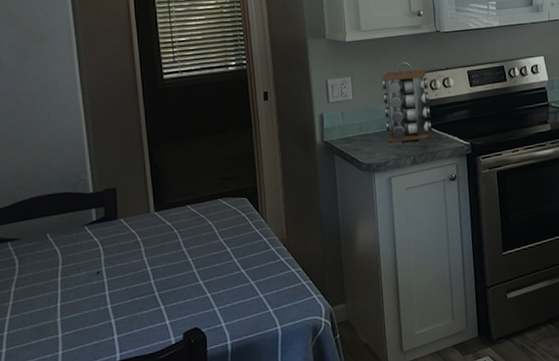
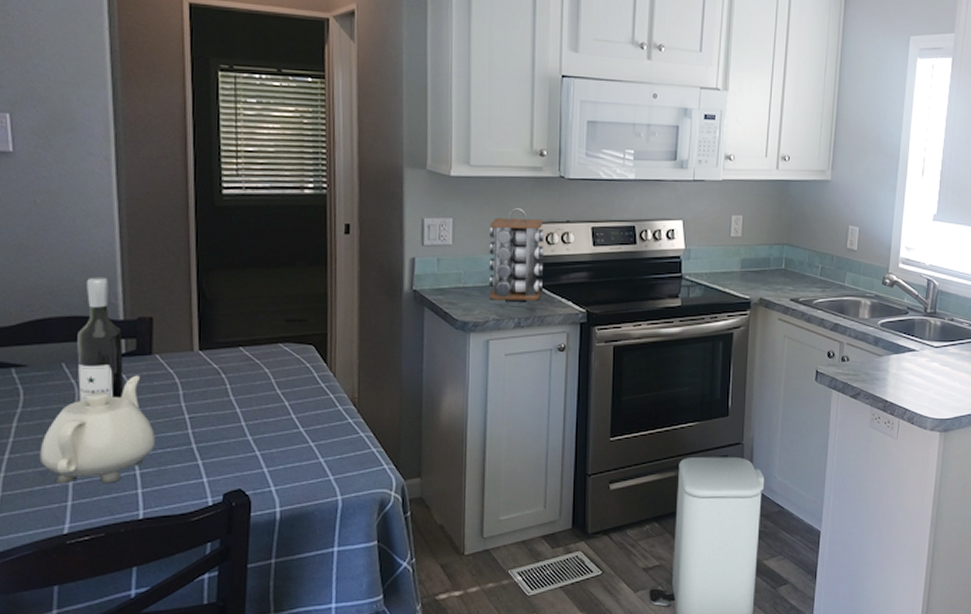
teapot: none [34,237,126,337] -> present [39,375,156,484]
bottle: none [57,158,98,265] -> present [77,277,125,402]

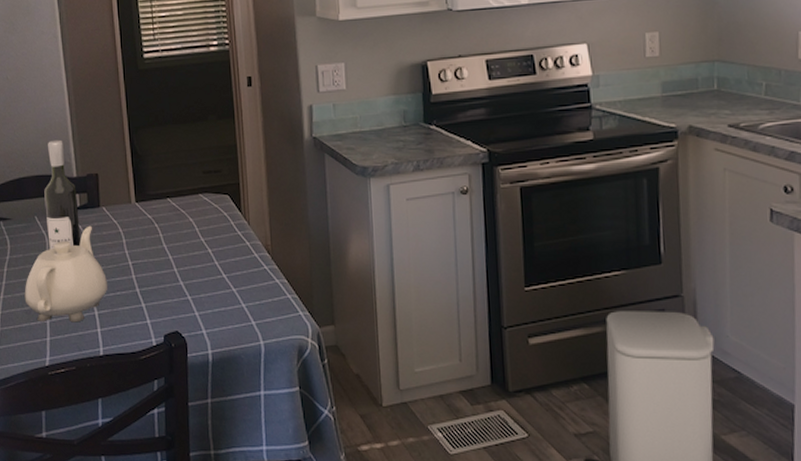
spice rack: present [488,208,545,302] -> none [380,46,441,144]

